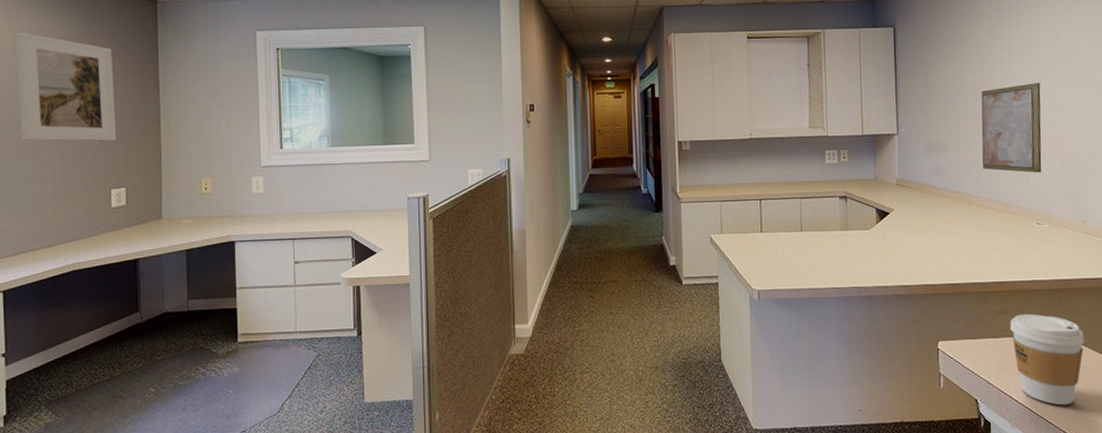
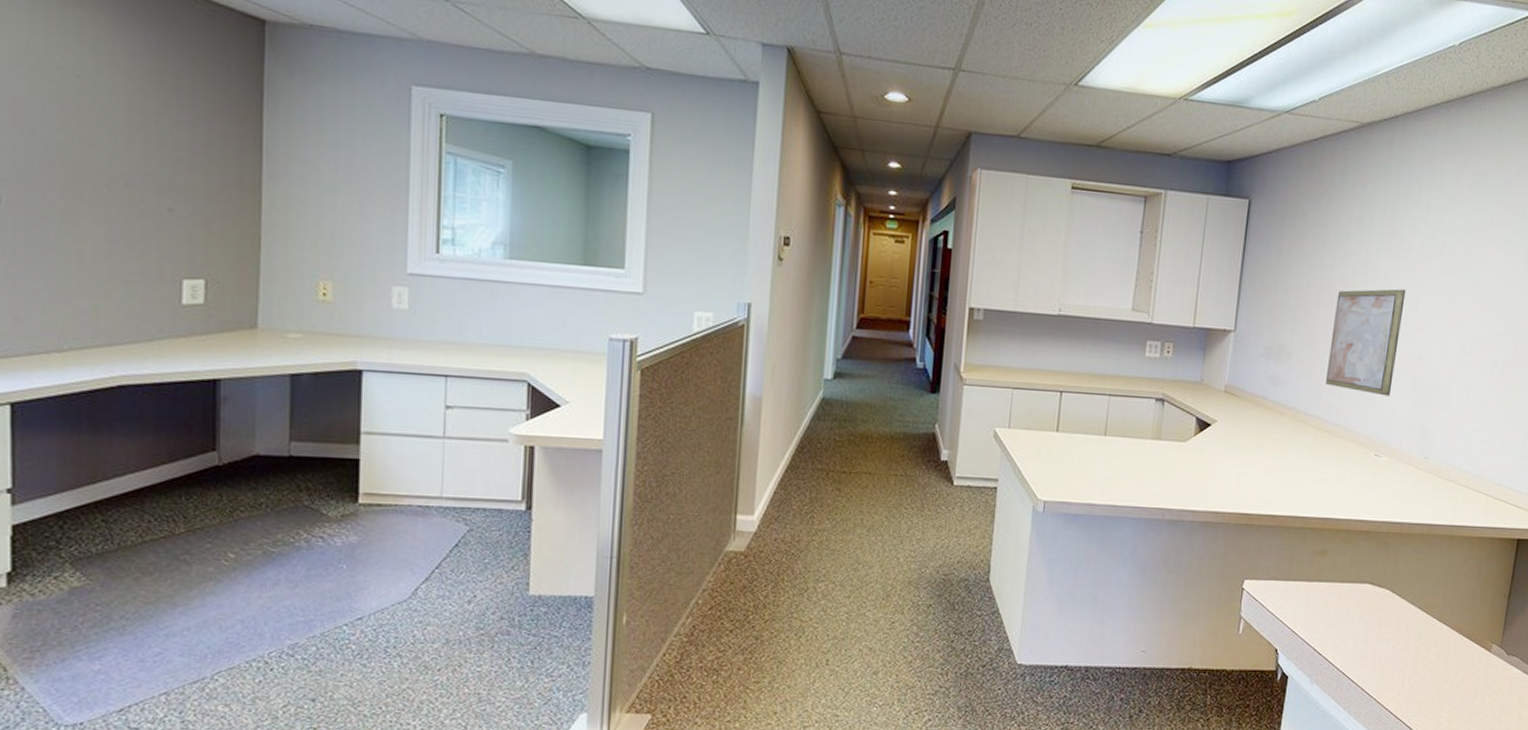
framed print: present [15,32,117,141] -> none [40,34,195,211]
coffee cup: present [1010,313,1084,406] -> none [1326,557,1406,664]

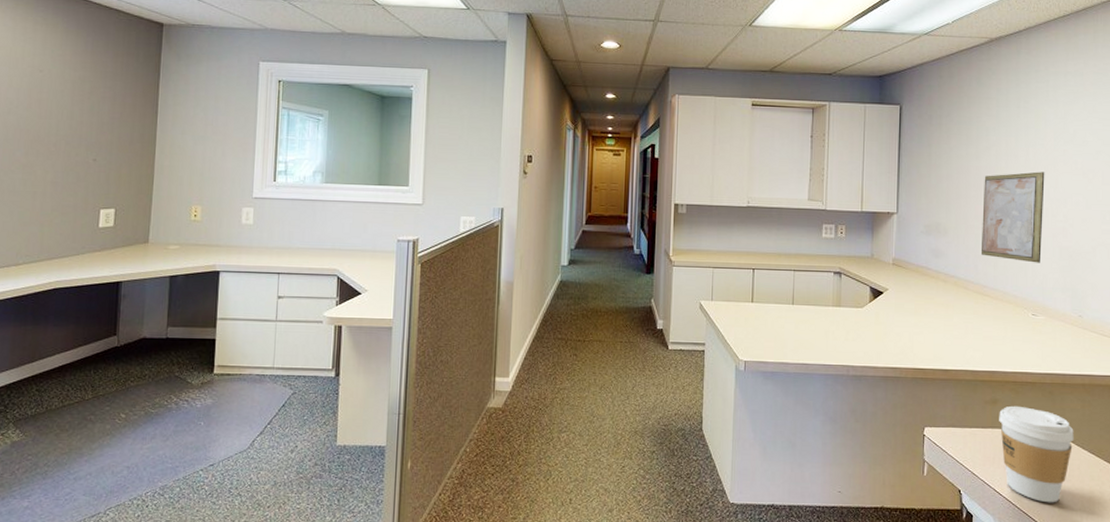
coffee cup: none [1326,557,1406,664] -> present [999,405,1074,503]

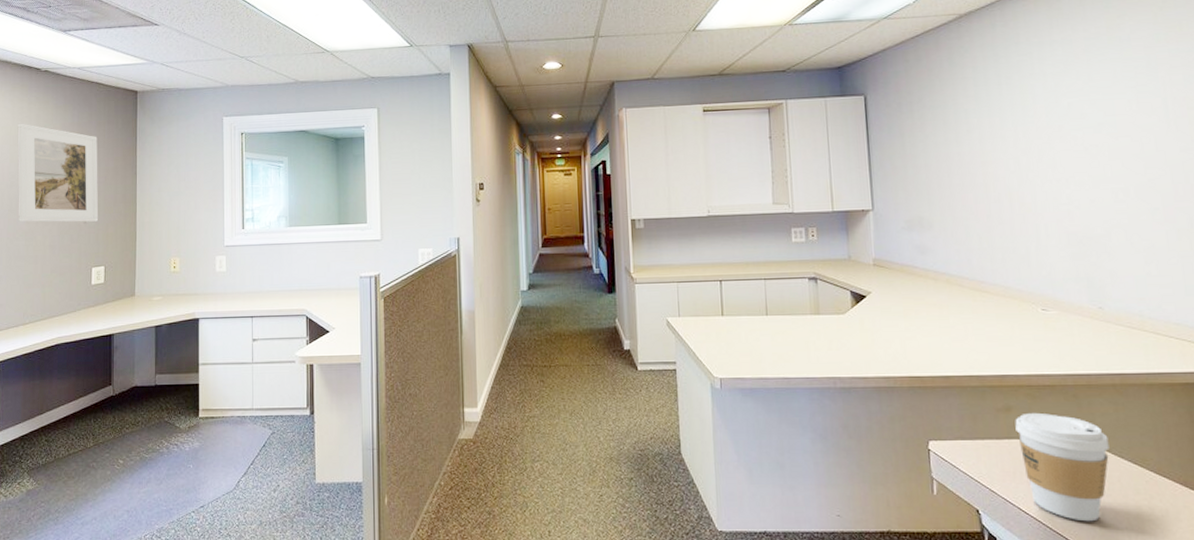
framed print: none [15,45,114,160] -> present [17,123,99,222]
wall art: present [980,171,1045,263] -> none [968,151,1046,252]

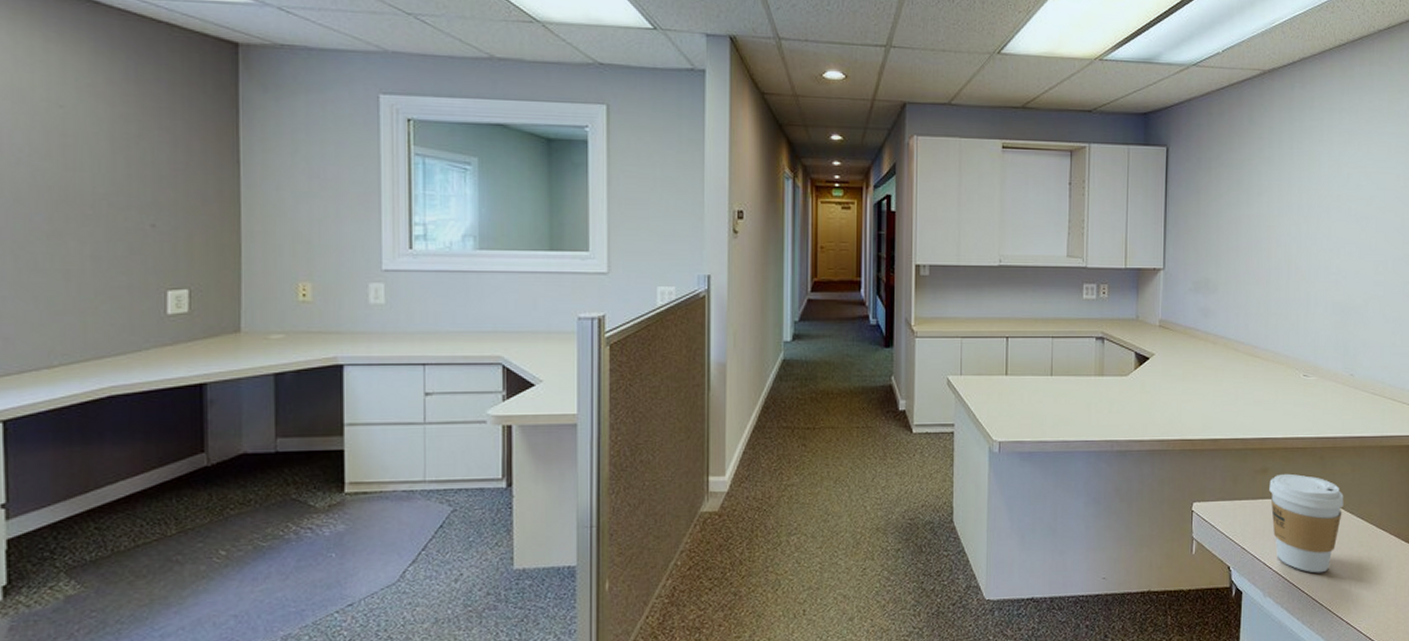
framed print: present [17,123,99,222] -> none [24,70,177,226]

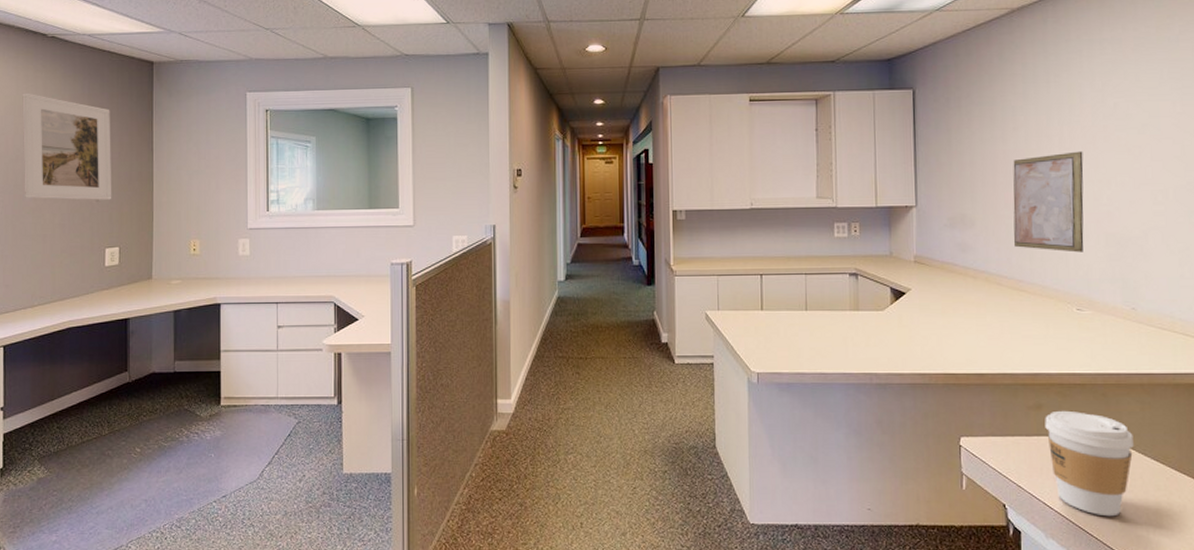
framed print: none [24,70,177,226] -> present [22,92,112,200]
wall art: none [1251,219,1318,320] -> present [1013,151,1084,253]

